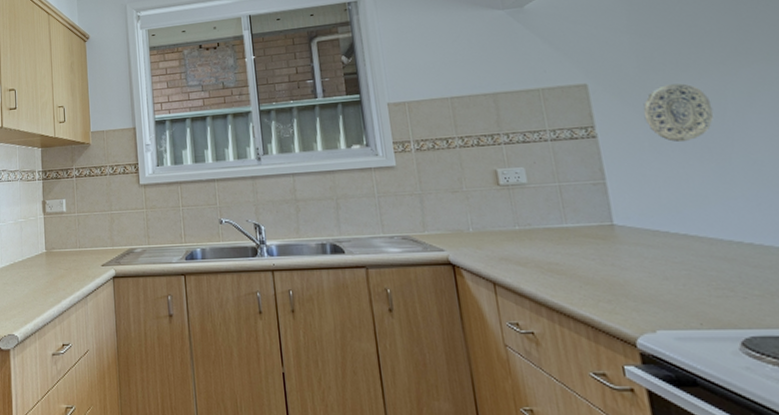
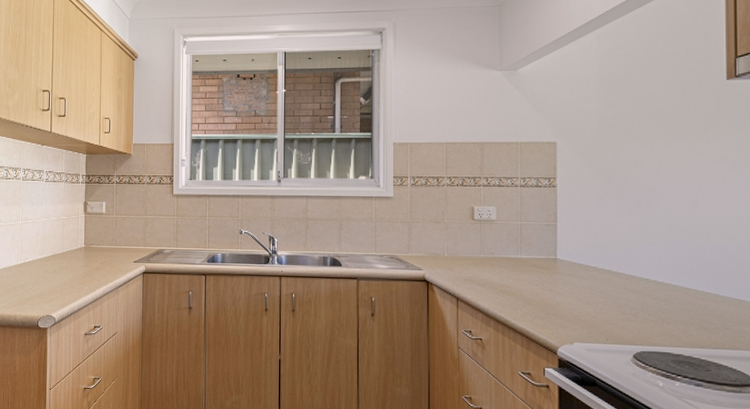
decorative plate: present [643,83,714,142] -> none [596,149,649,197]

